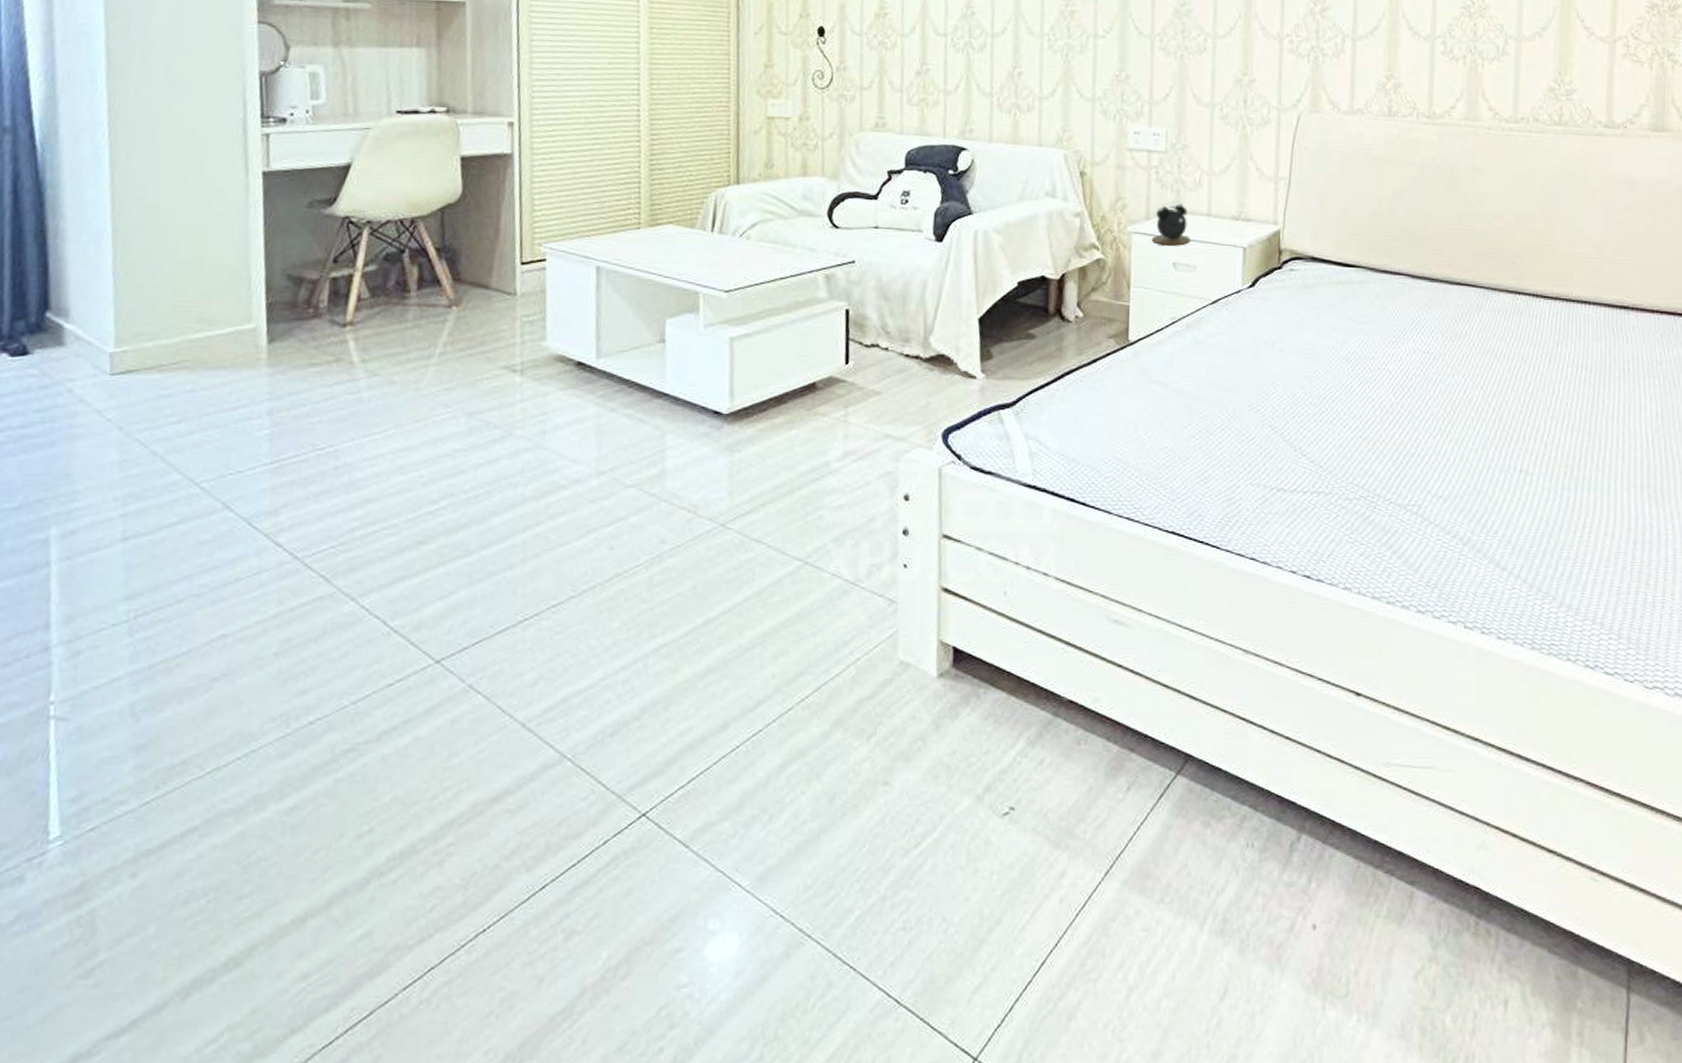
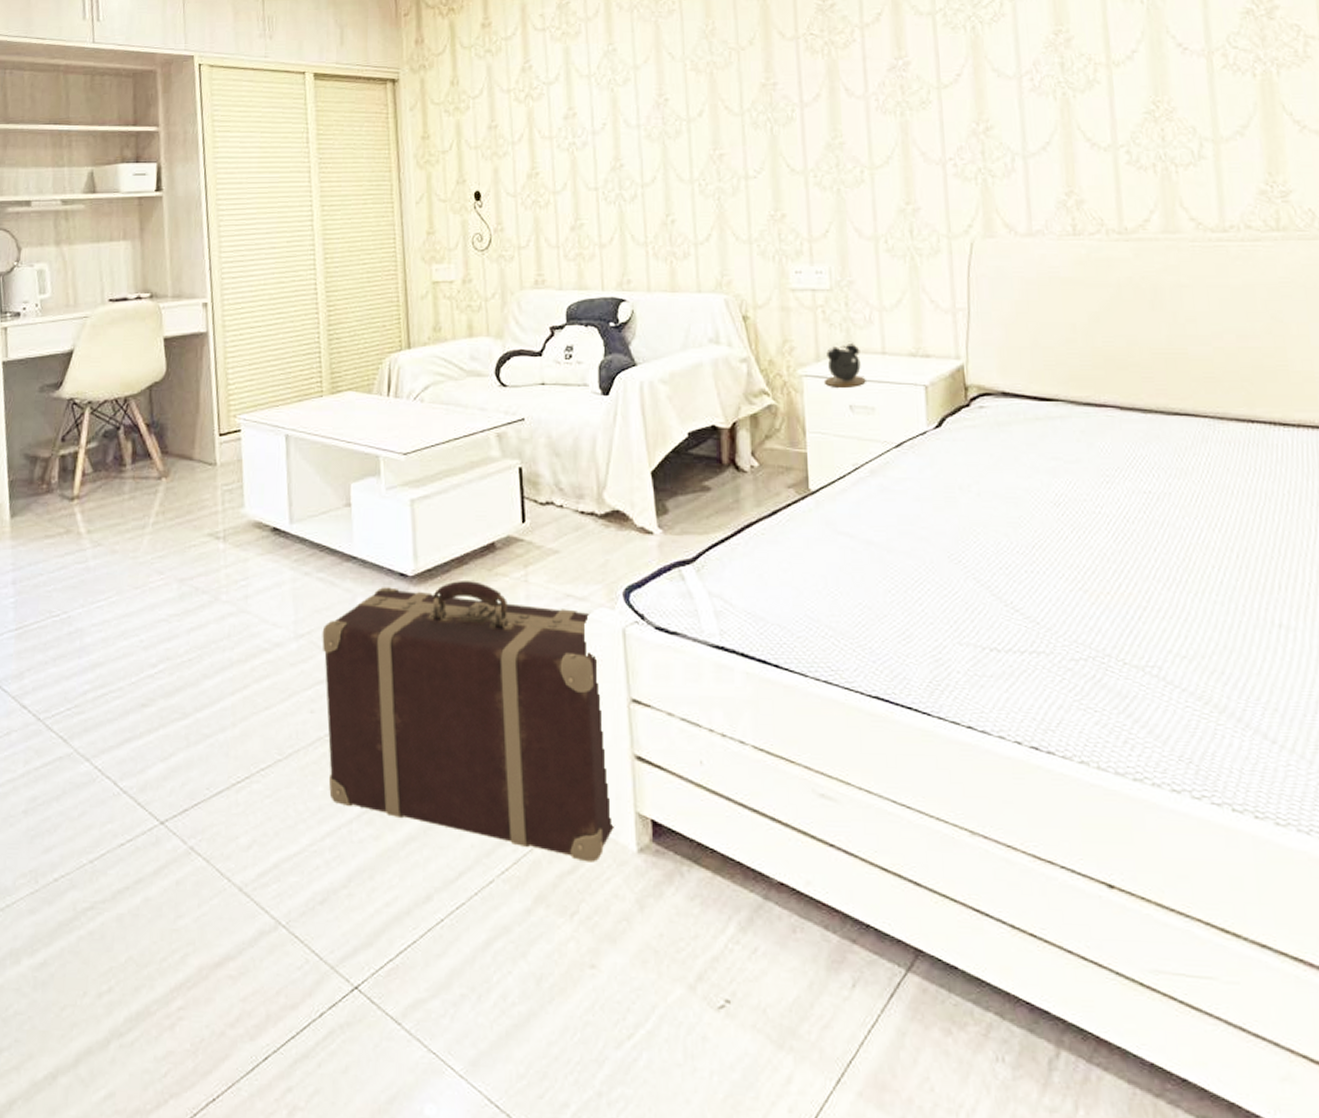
suitcase: none [625,420,918,688] -> present [322,581,616,862]

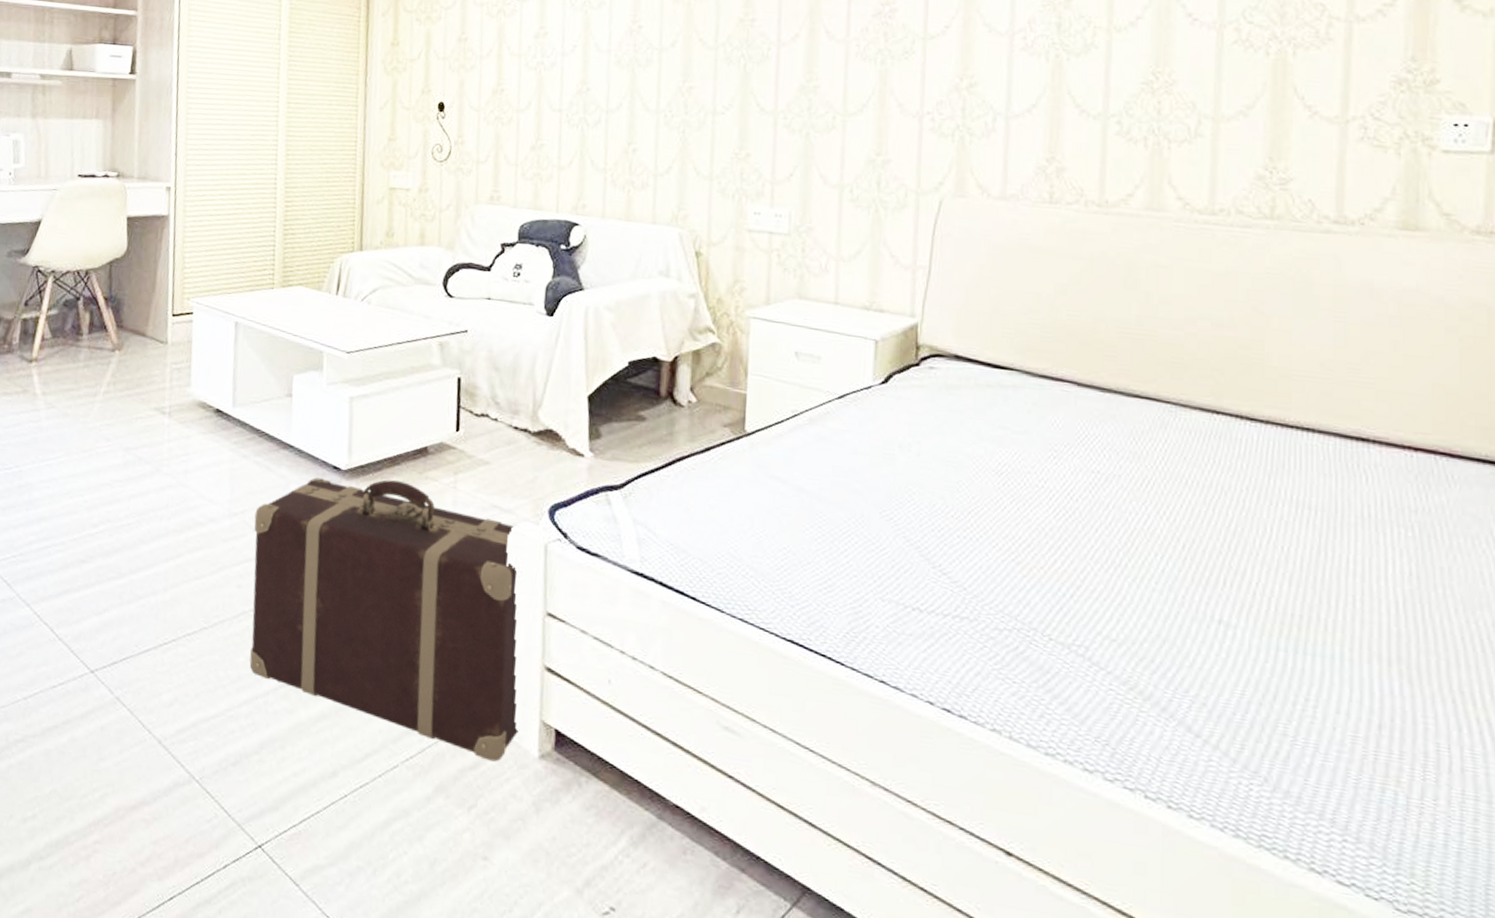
alarm clock: present [825,341,866,387] -> none [772,286,815,334]

